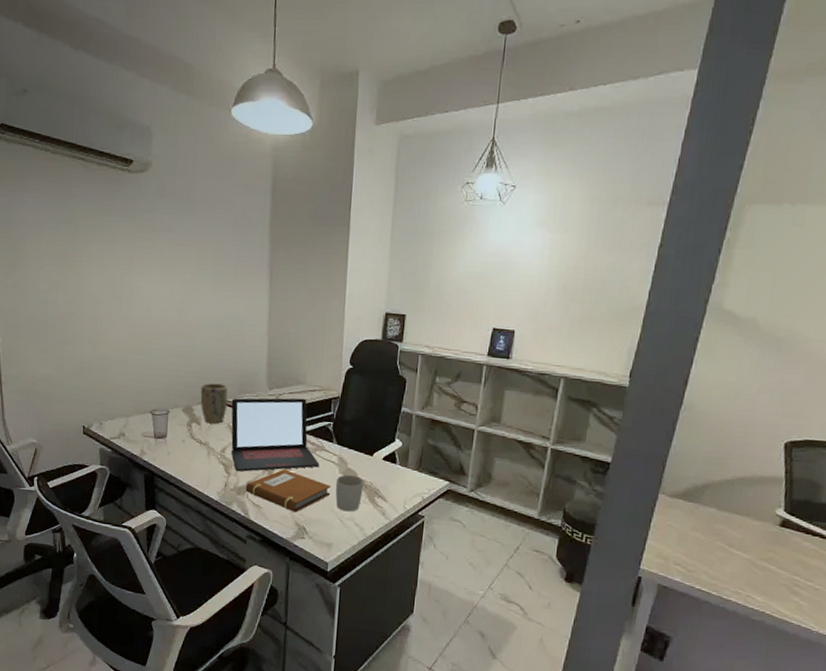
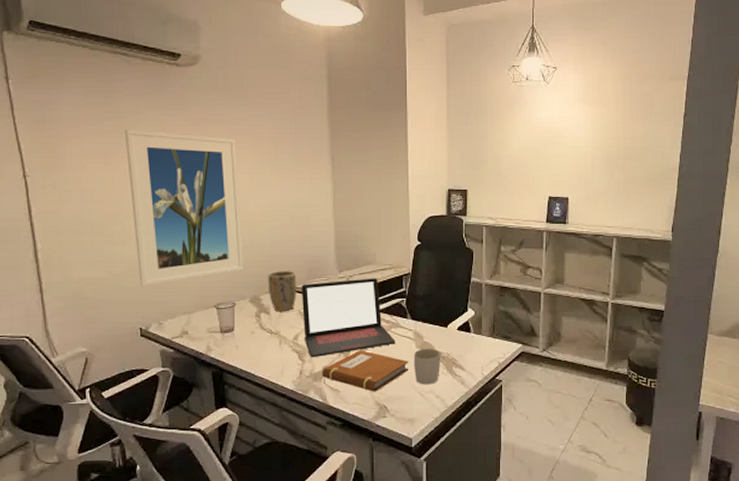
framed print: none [78,233,180,388] -> present [125,129,243,287]

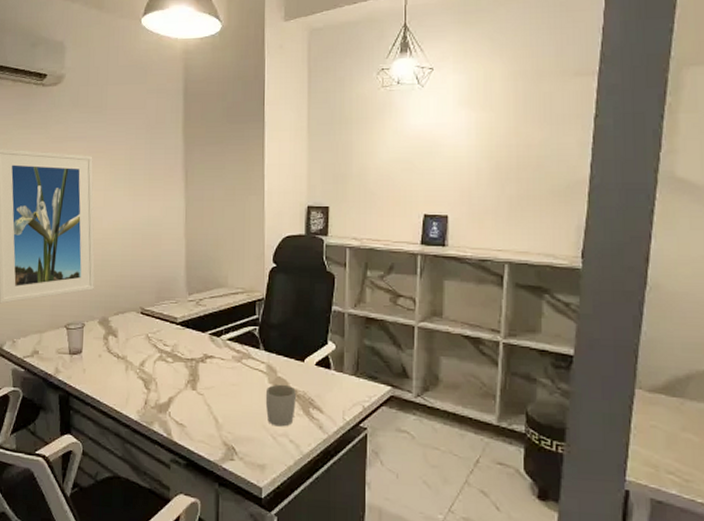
plant pot: present [268,271,297,311] -> none [117,292,146,335]
laptop: present [301,278,396,357] -> none [149,302,246,386]
notebook: present [322,350,409,392] -> none [167,381,261,430]

